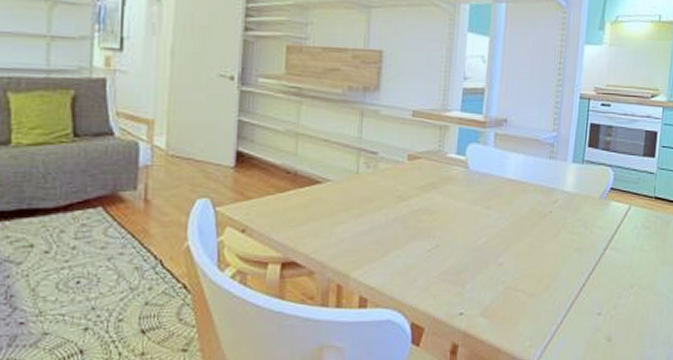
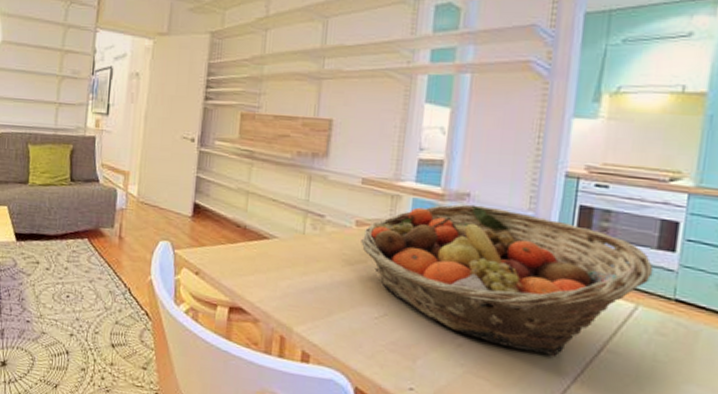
fruit basket: none [413,130,641,261] -> present [361,204,654,357]

